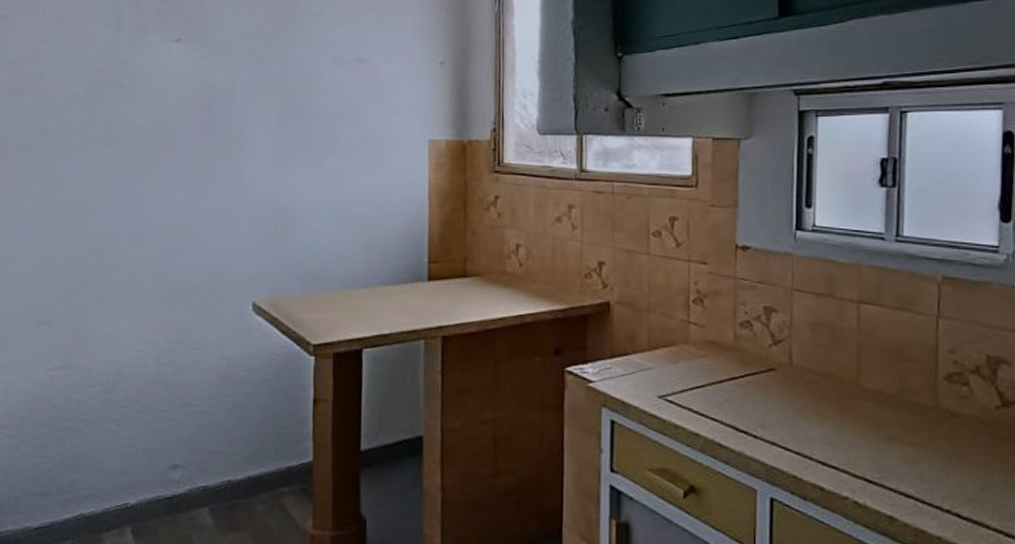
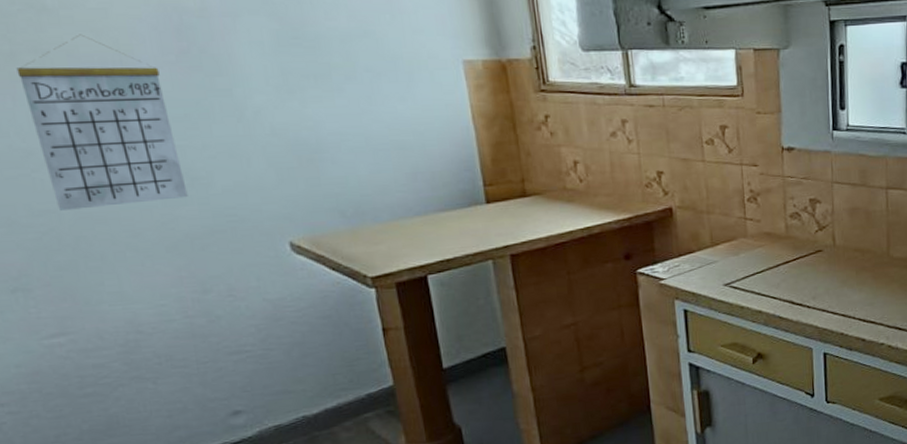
calendar: none [88,108,188,256] -> present [16,34,188,210]

